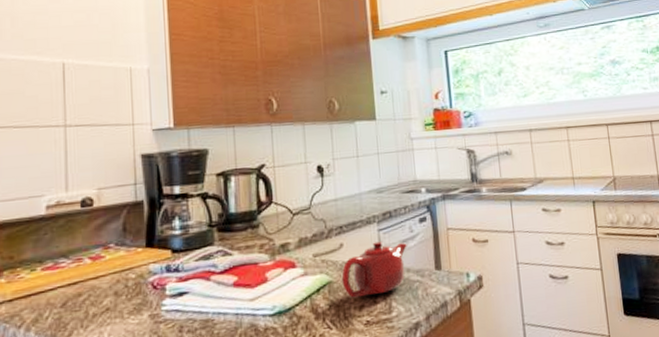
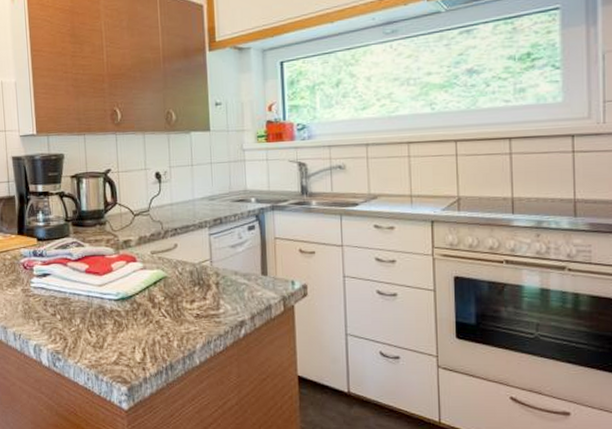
teapot: present [341,241,407,298] -> none [175,245,236,293]

